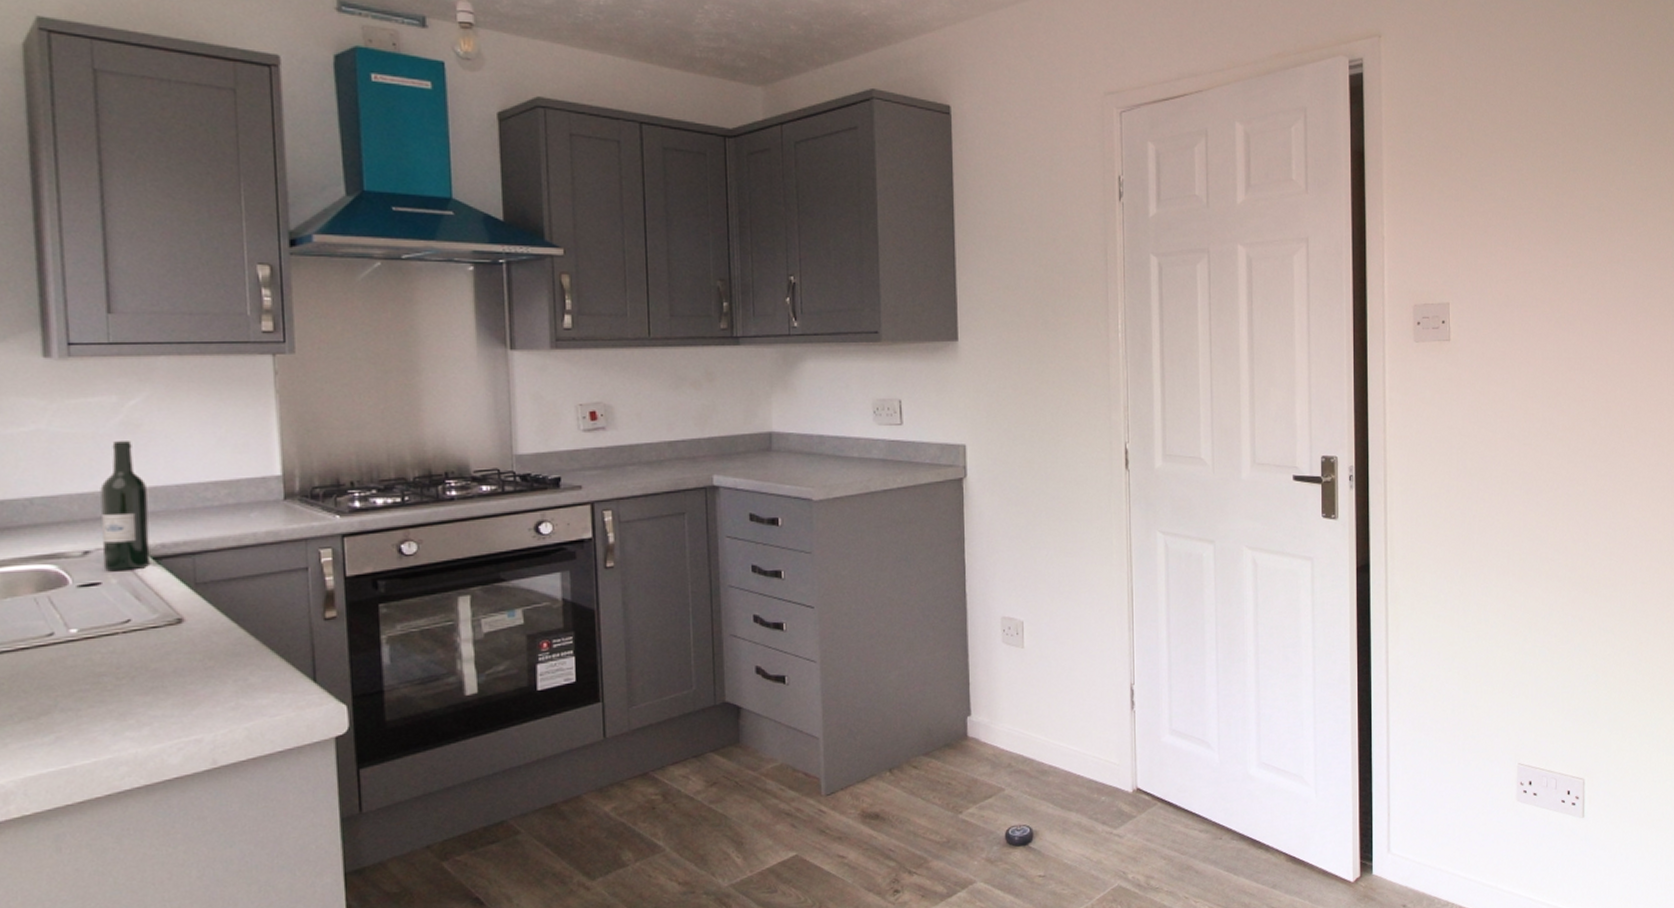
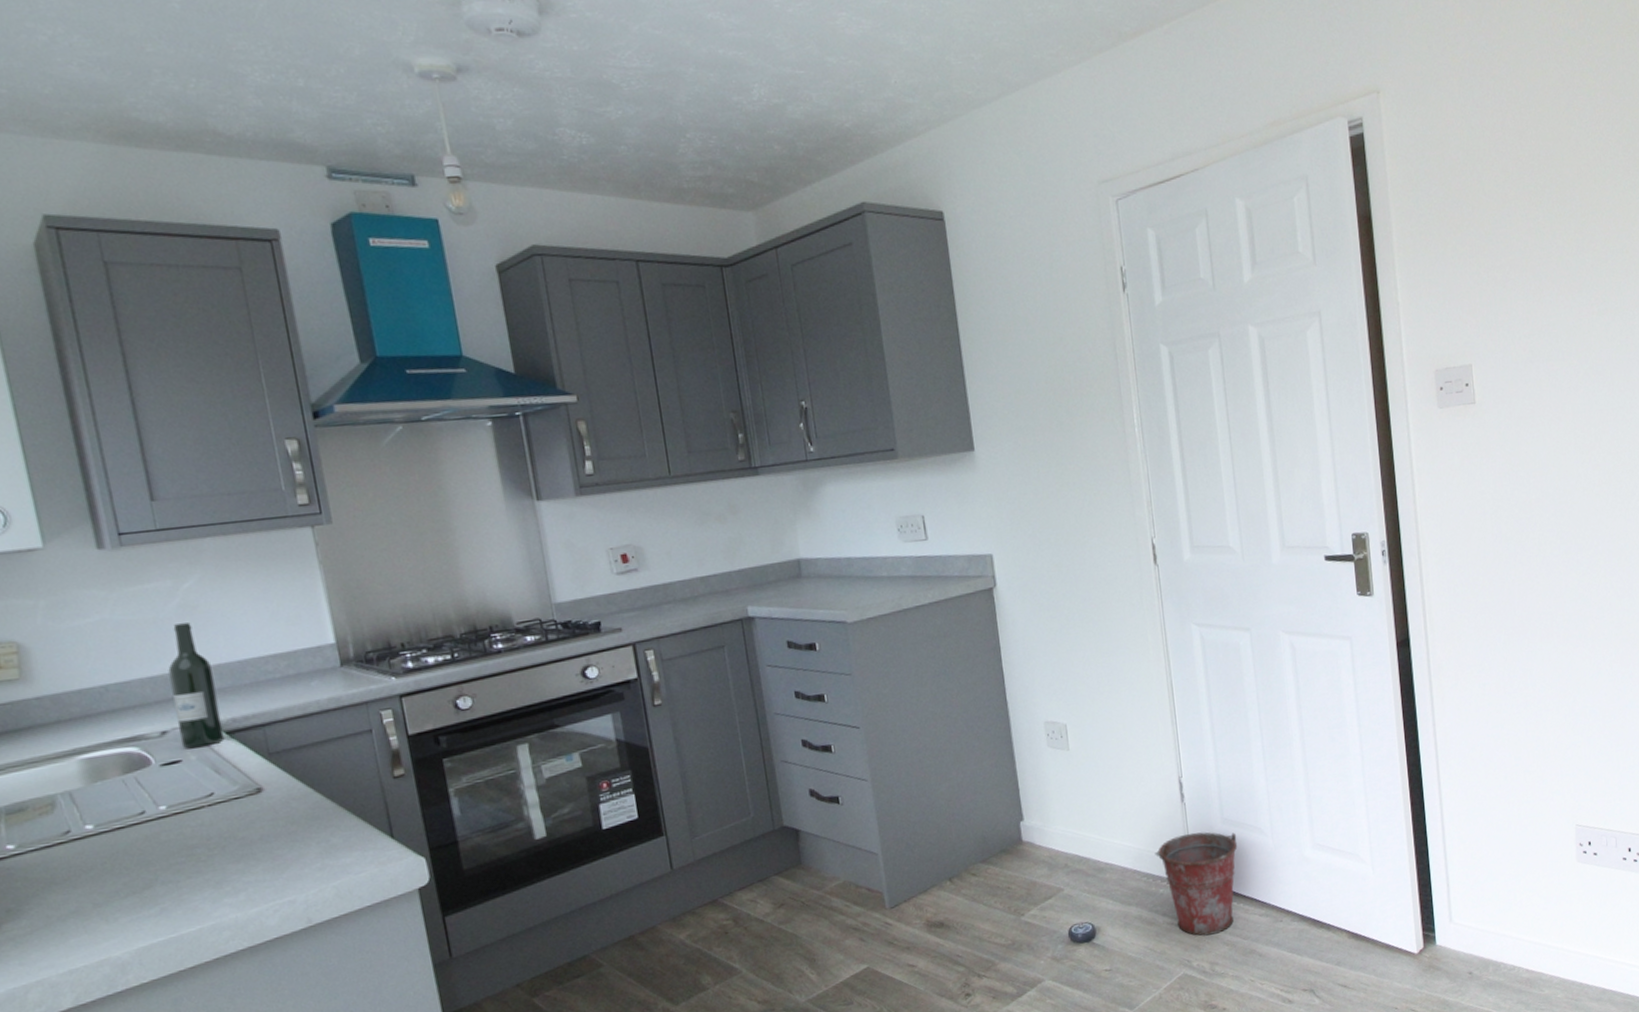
bucket: none [1100,741,1184,848] -> present [1155,831,1238,936]

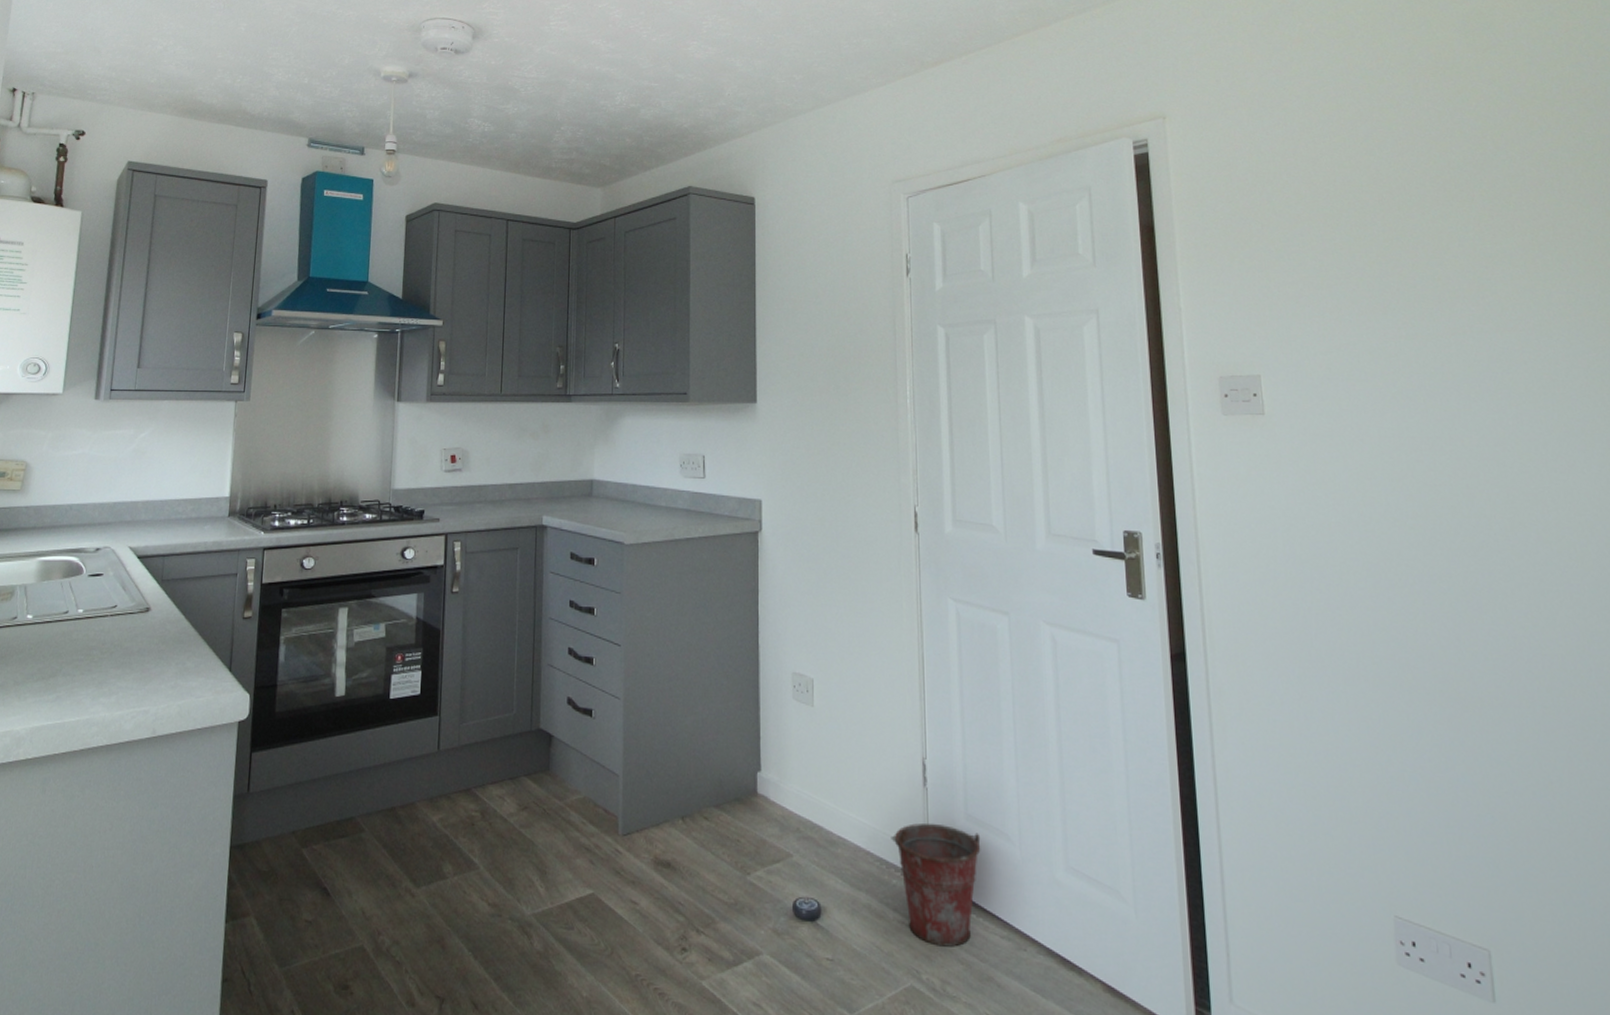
wine bottle: present [168,622,225,749] -> none [106,464,142,566]

